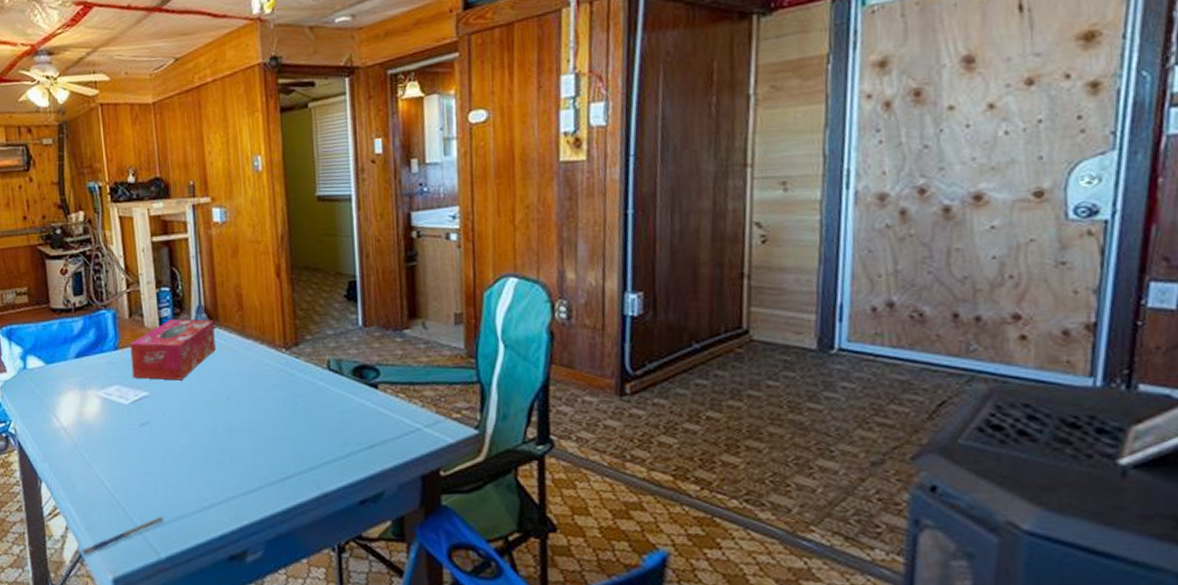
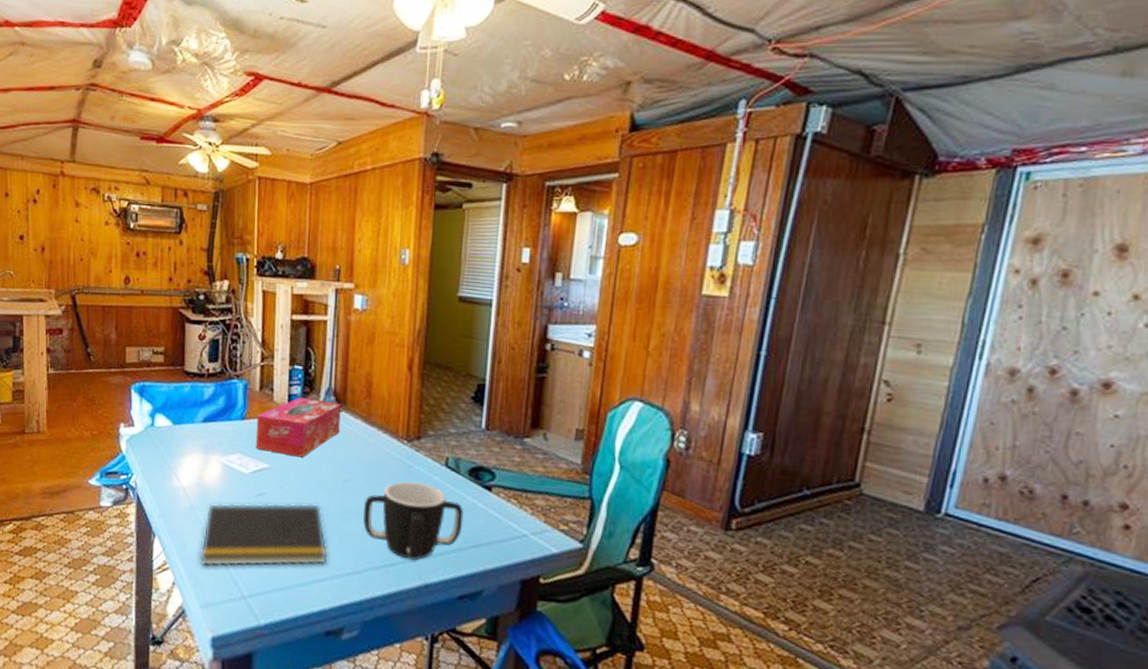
pen: present [81,517,164,557] -> none [185,585,268,613]
notepad: none [89,425,221,506] -> present [199,502,328,567]
mug: none [251,389,354,470] -> present [363,481,464,560]

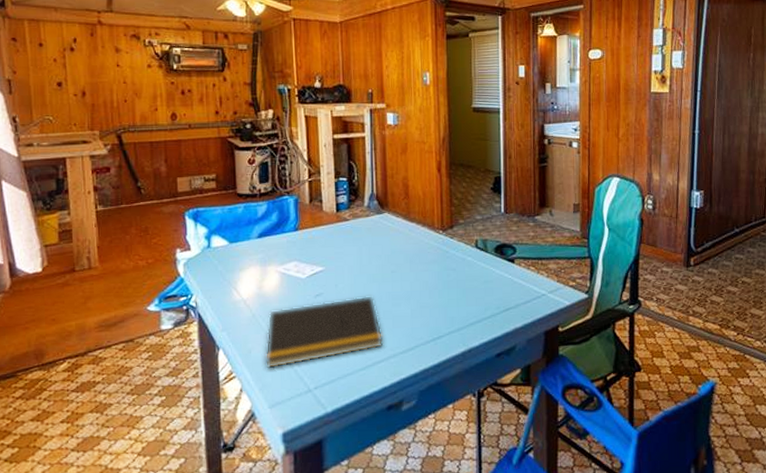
tissue box: present [255,397,341,458] -> none [309,205,384,257]
mug: present [363,481,464,560] -> none [411,264,495,330]

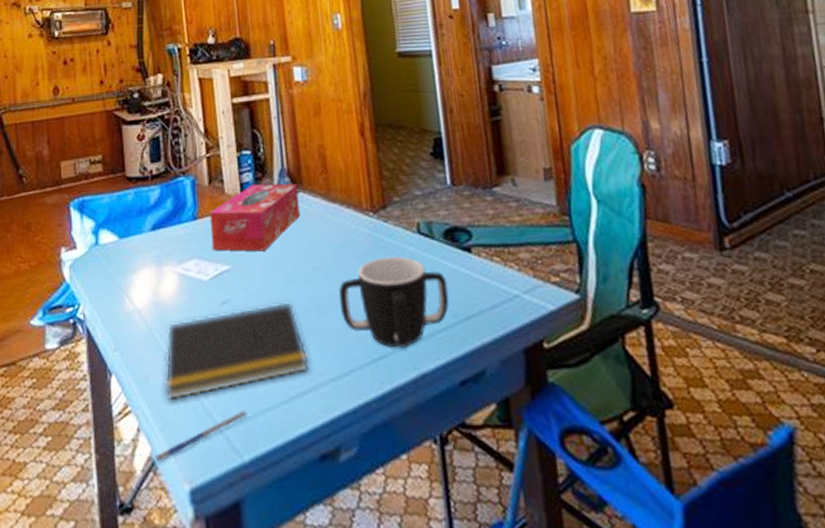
pen: none [254,375,332,415] -> present [154,410,247,464]
tissue box: none [309,205,384,257] -> present [209,183,300,252]
mug: none [411,264,495,330] -> present [339,256,449,348]

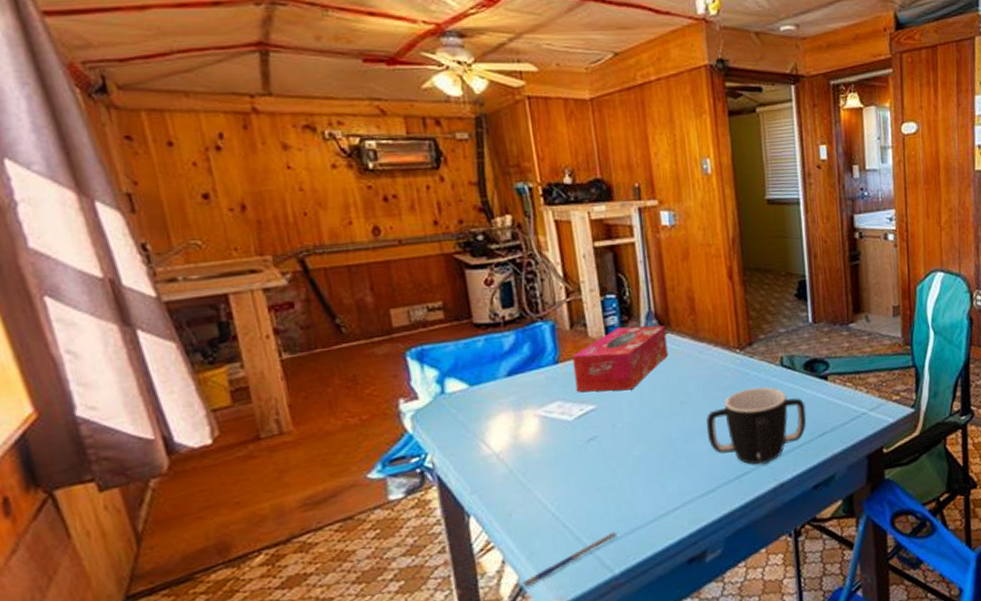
notepad: present [164,300,310,401] -> none [529,432,678,533]

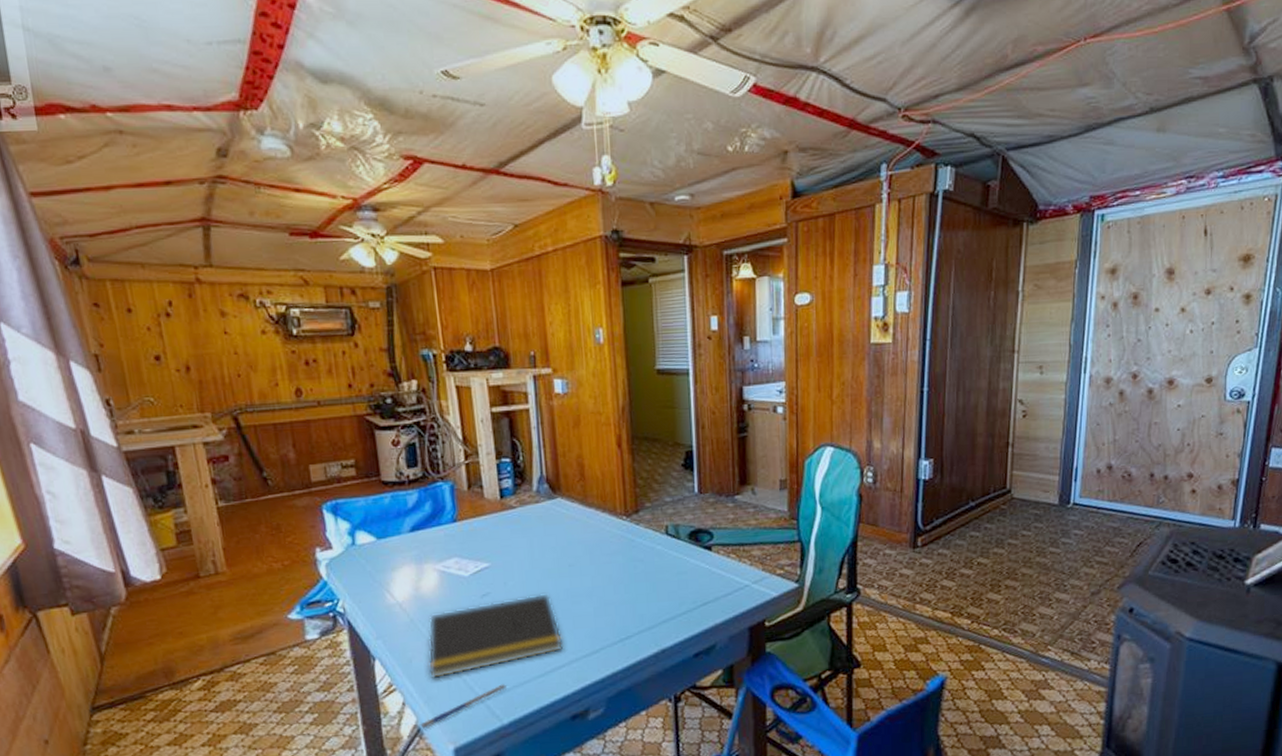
notepad: none [529,432,678,533] -> present [427,592,564,679]
tissue box: present [572,325,668,392] -> none [469,489,558,551]
mug: present [706,387,807,465] -> none [593,554,690,630]

